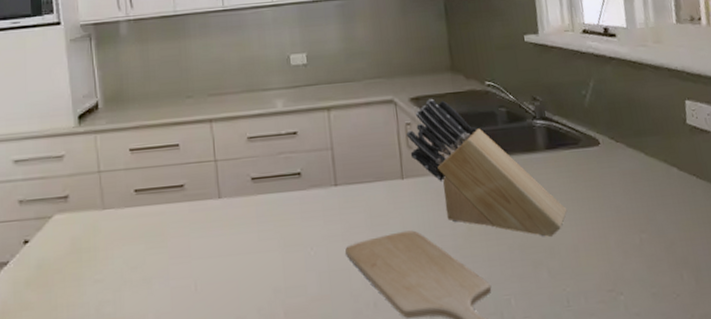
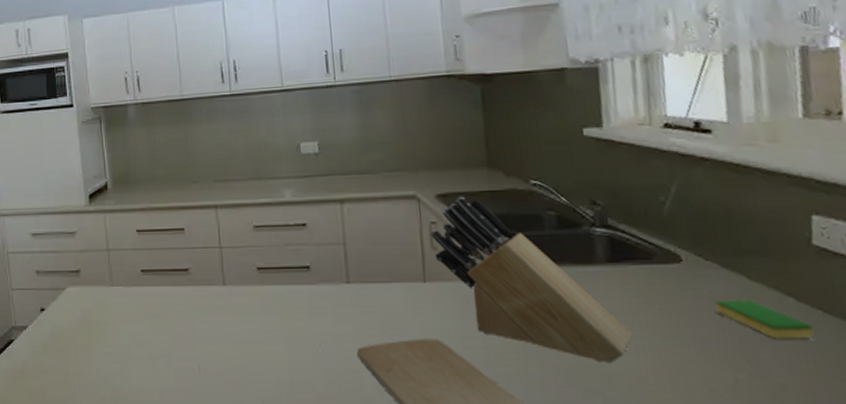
dish sponge: none [624,172,691,203] -> present [715,299,814,339]

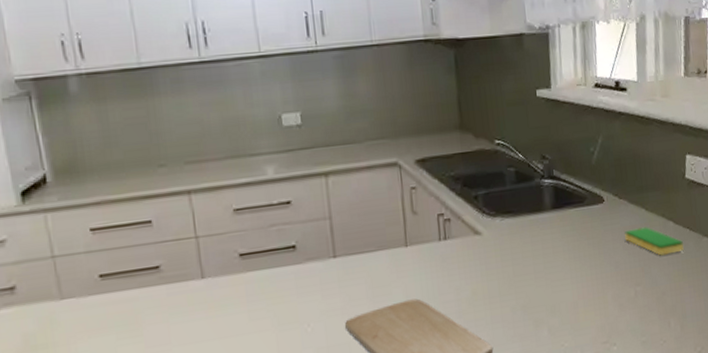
knife block: present [431,196,633,363] -> none [411,159,570,297]

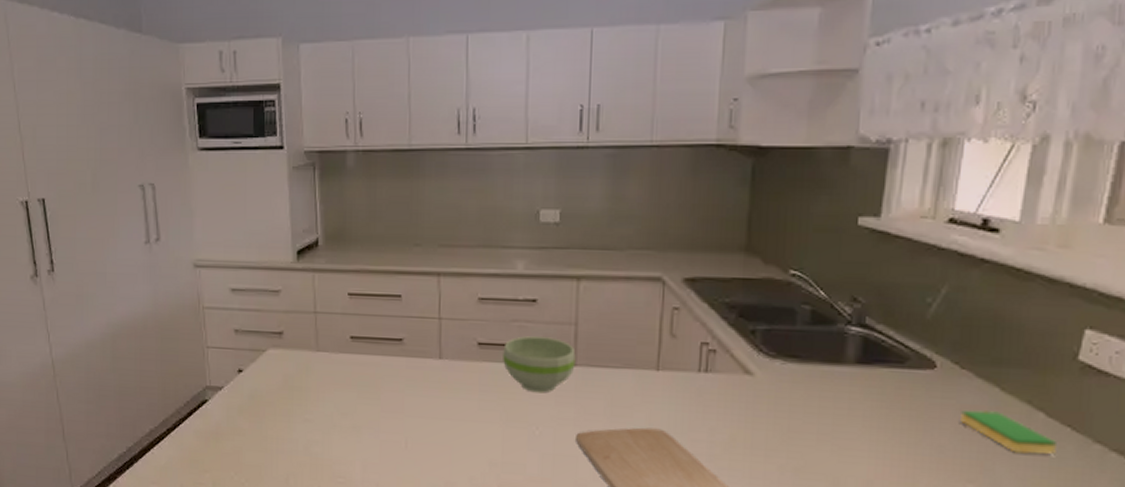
bowl: none [265,235,335,292] -> present [503,336,576,394]

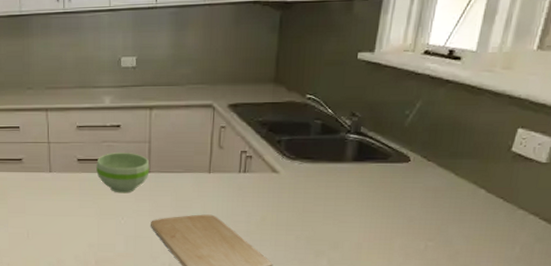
dish sponge: present [961,410,1056,454] -> none [426,190,492,219]

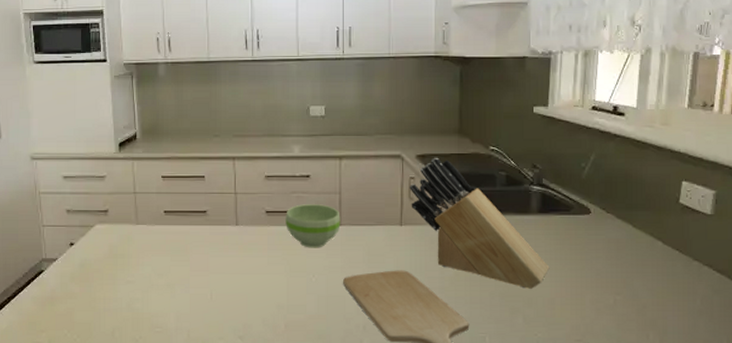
knife block: none [220,106,360,234] -> present [409,157,550,289]

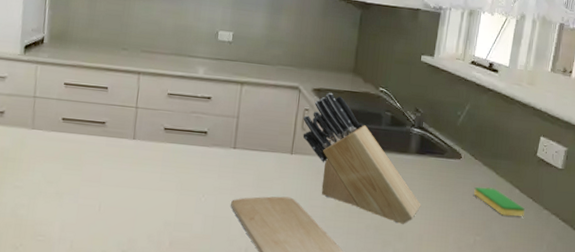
bowl: present [286,204,341,248] -> none [182,124,236,169]
dish sponge: none [609,242,670,271] -> present [474,187,525,216]

